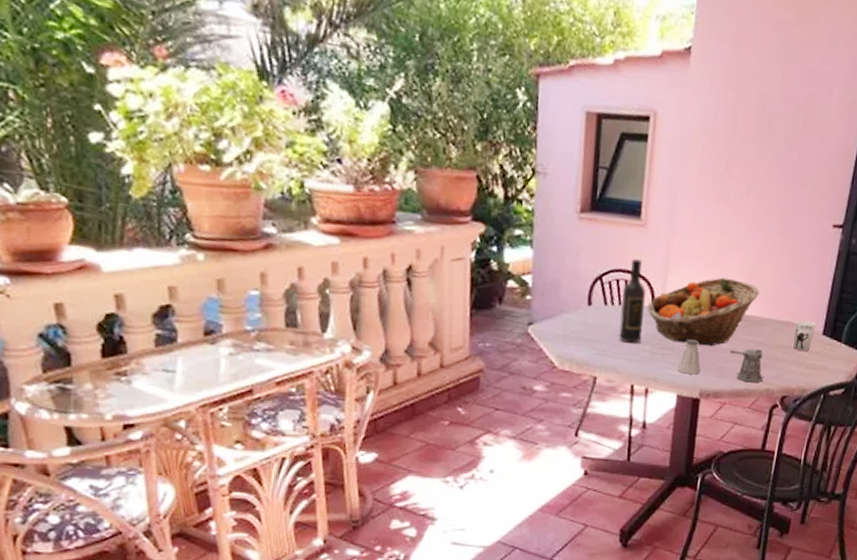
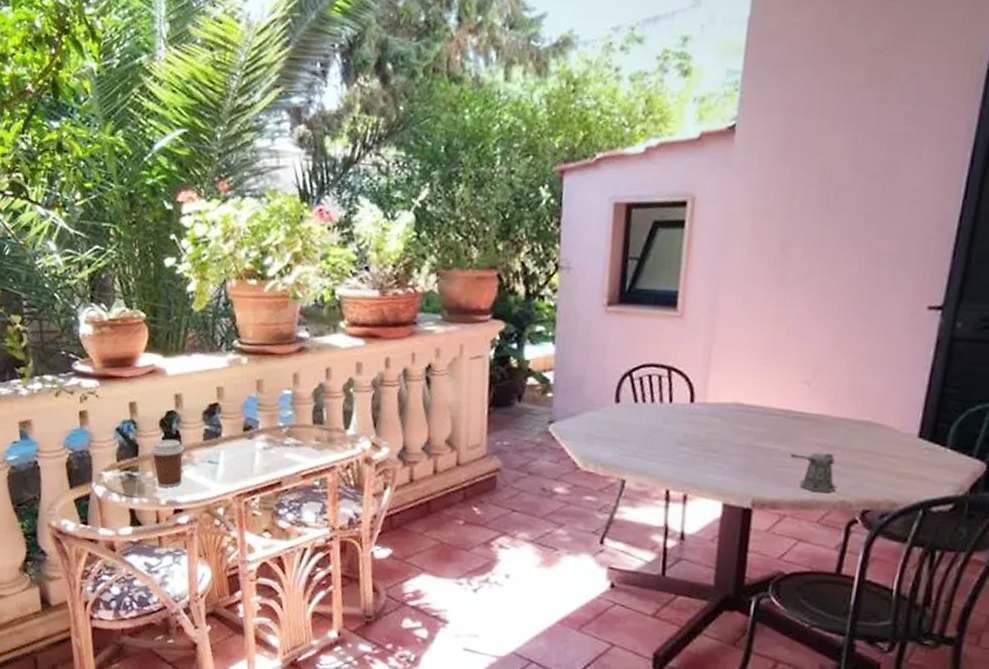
coffee cup: none [86,345,132,401] -> present [150,439,185,488]
wine bottle: present [619,259,646,343] -> none [651,353,683,444]
fruit basket: present [646,277,760,347] -> none [684,371,829,450]
saltshaker: present [678,339,701,375] -> none [723,441,753,481]
cup: present [793,320,817,351] -> none [876,419,909,457]

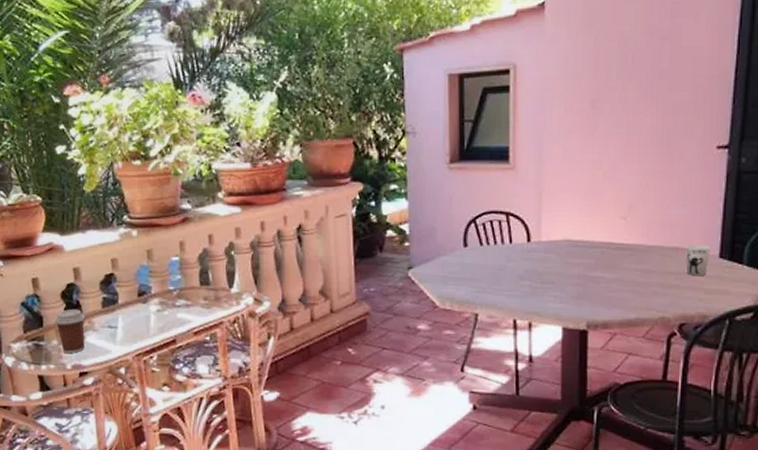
pepper shaker: present [790,452,836,493] -> none [616,276,655,312]
cup: none [876,419,909,457] -> present [686,244,711,275]

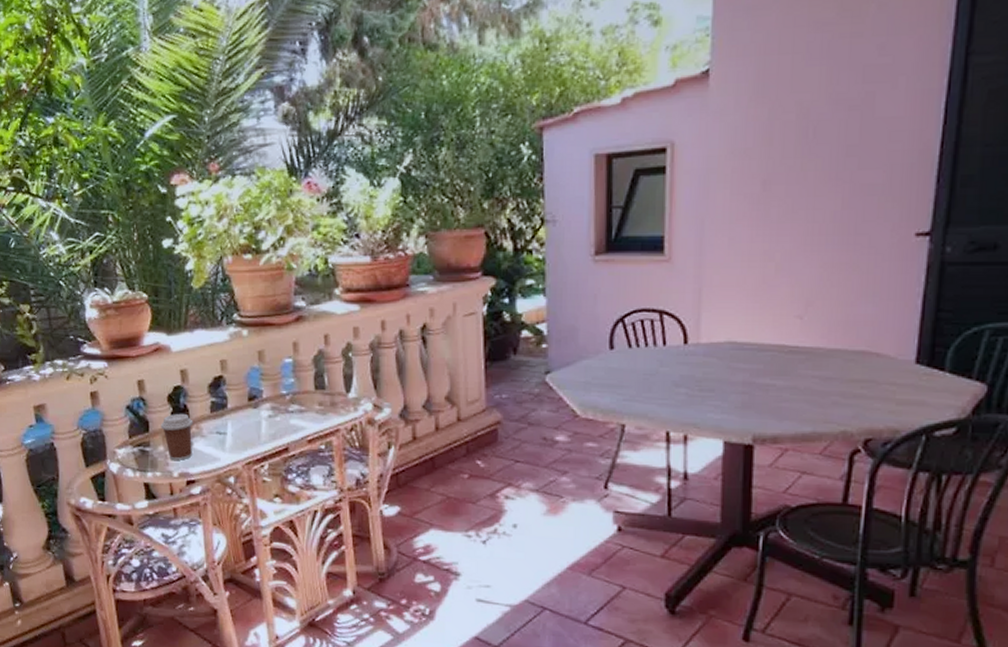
cup: present [686,244,711,275] -> none [874,348,906,384]

